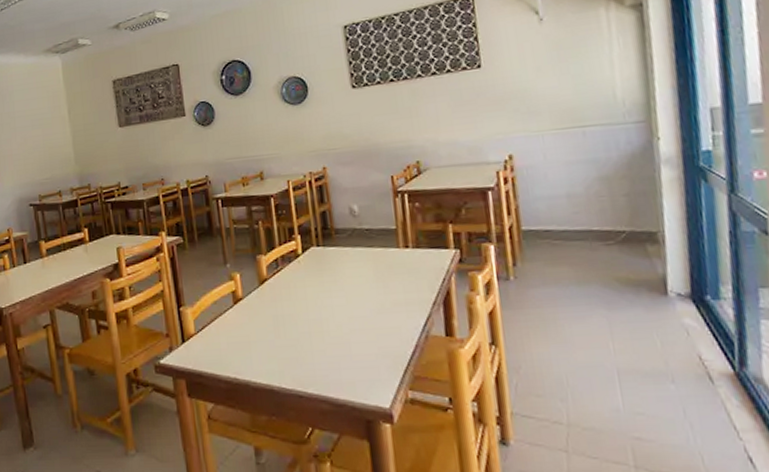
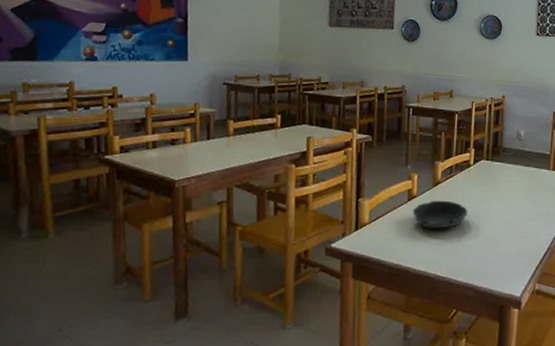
bowl: none [240,299,306,334] -> present [412,200,468,229]

